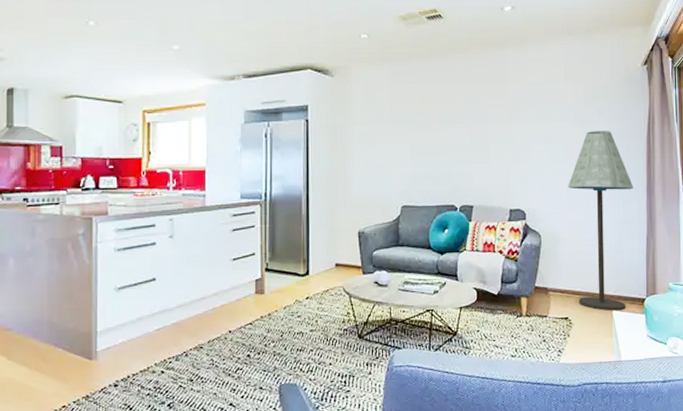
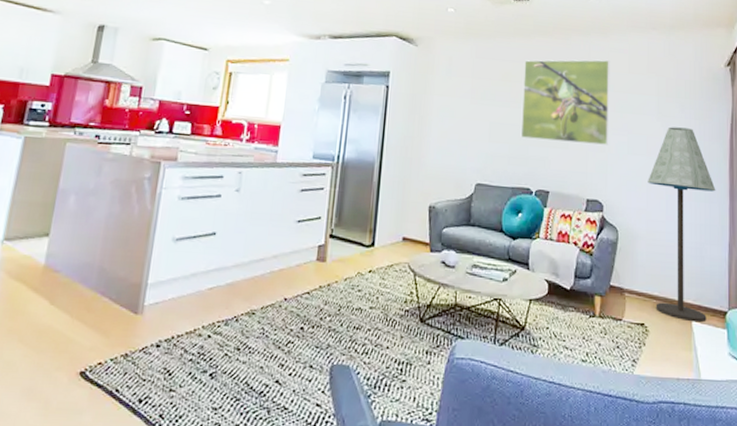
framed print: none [442,72,528,157] -> present [520,59,610,145]

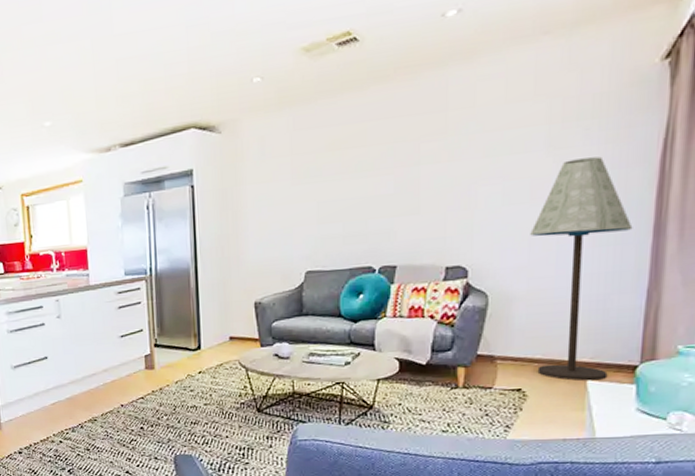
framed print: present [520,59,610,145] -> none [356,93,478,212]

